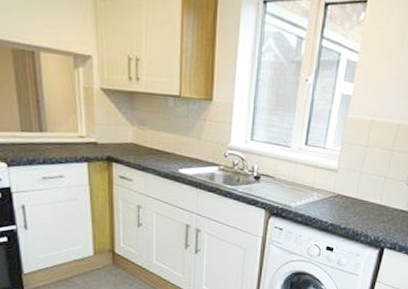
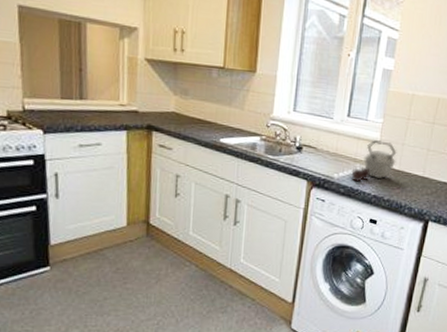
kettle: none [308,168,355,211] -> present [351,140,397,182]

